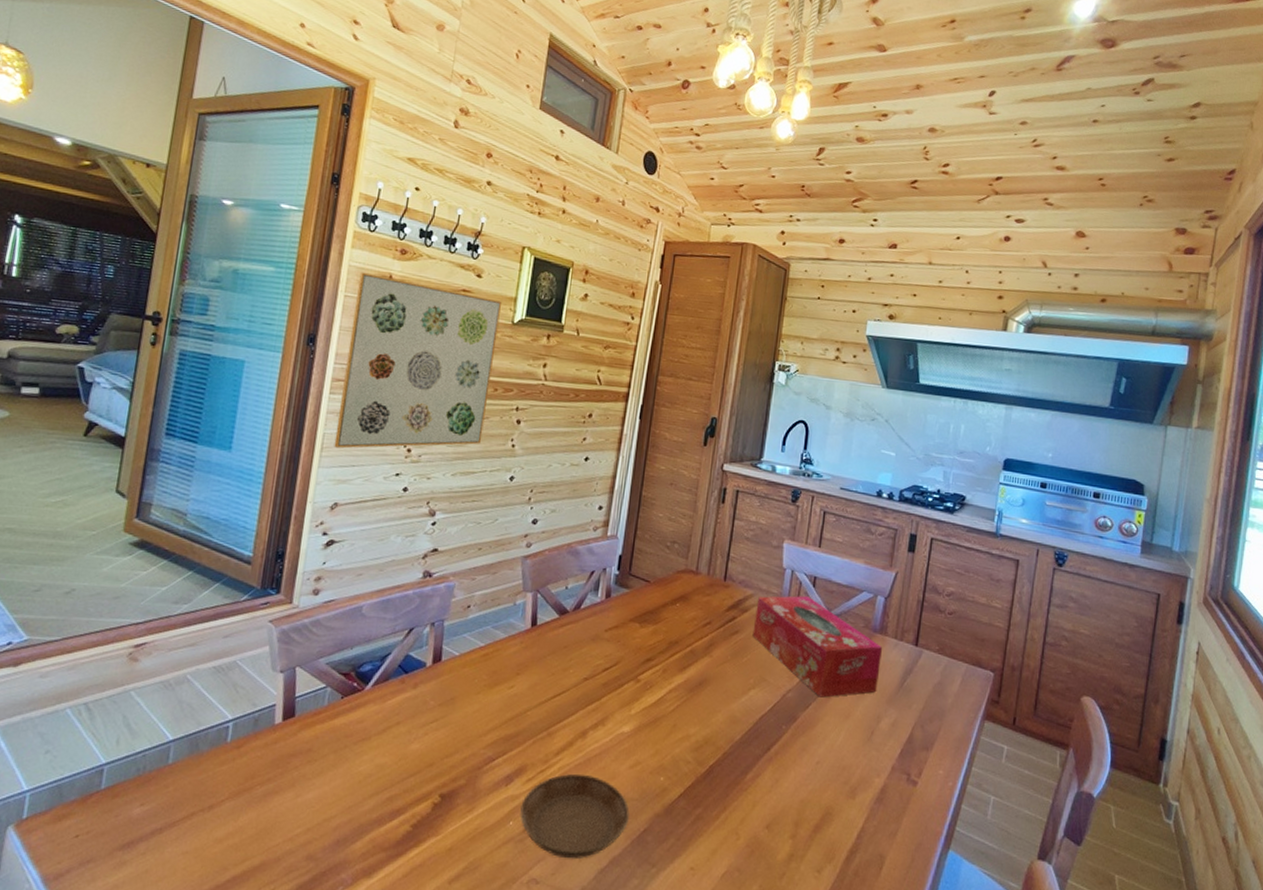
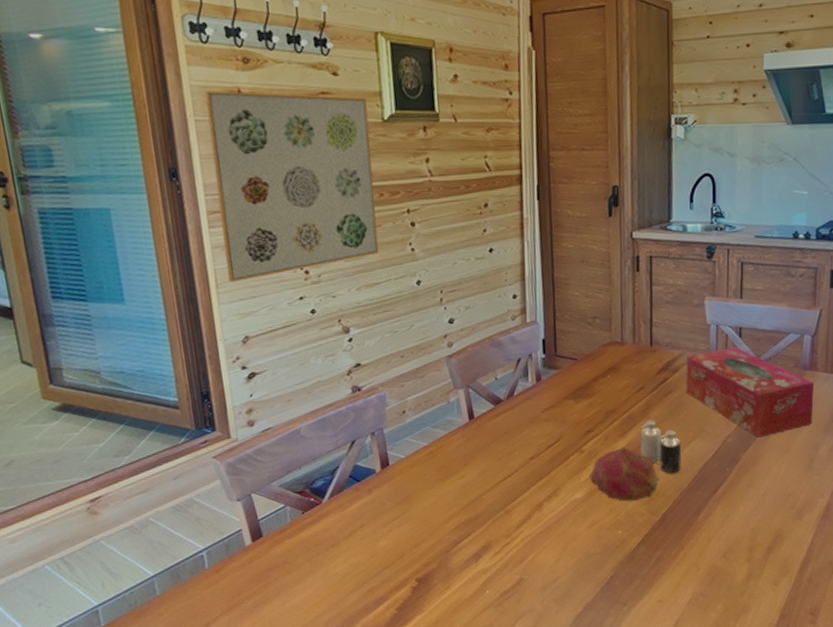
saucer: present [520,773,630,859] -> none [493,539,595,612]
fruit: none [640,684,715,746] -> present [588,448,660,502]
candle: none [697,658,741,721] -> present [640,419,682,473]

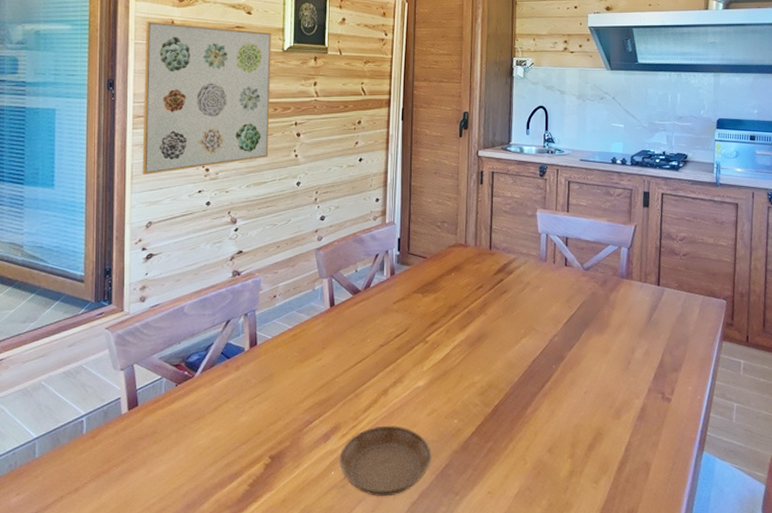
saucer: none [493,539,595,612] -> present [339,425,432,497]
fruit: present [588,448,660,502] -> none [430,341,494,392]
candle: present [640,419,682,473] -> none [477,316,514,367]
tissue box: present [686,347,815,438] -> none [519,255,631,338]

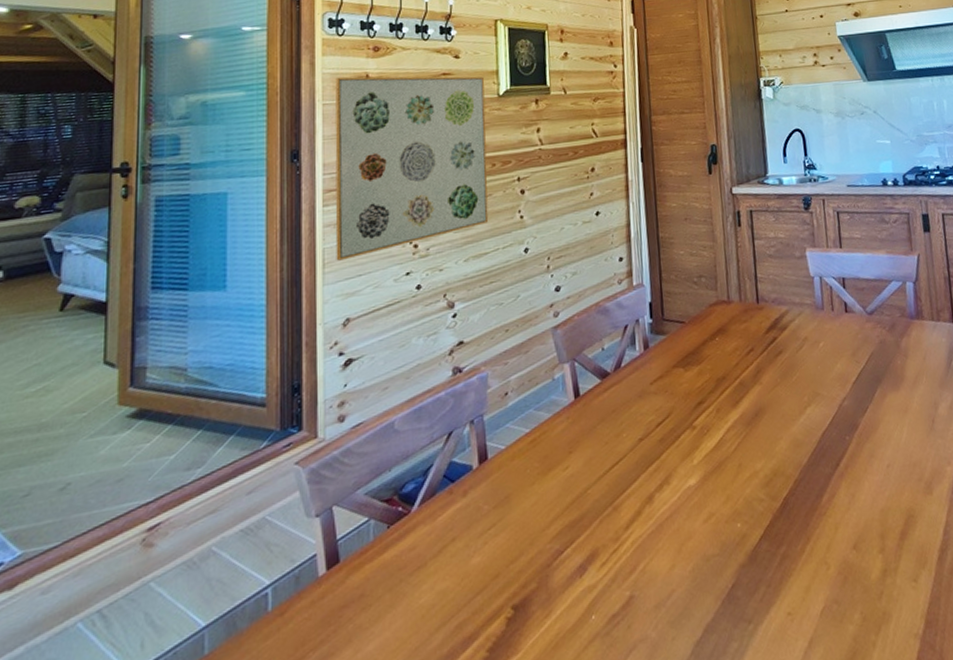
saucer: present [339,425,432,497] -> none [600,540,715,641]

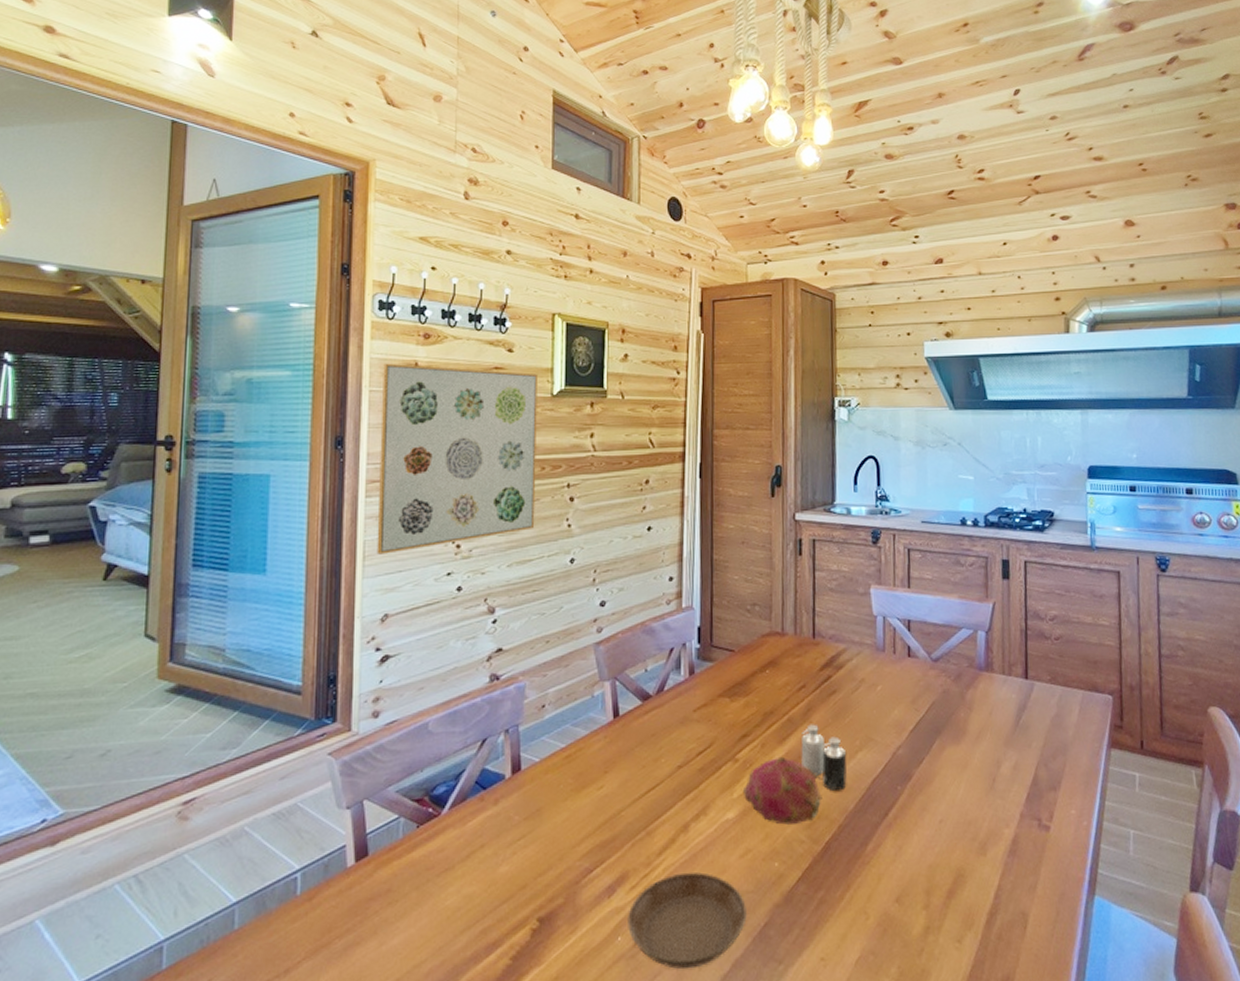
saucer: none [600,540,715,641] -> present [628,871,747,970]
fruit: none [702,420,777,486] -> present [742,757,823,825]
candle: none [753,385,799,448] -> present [801,724,847,791]

